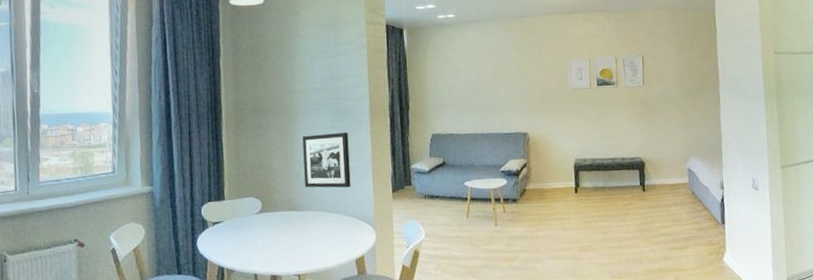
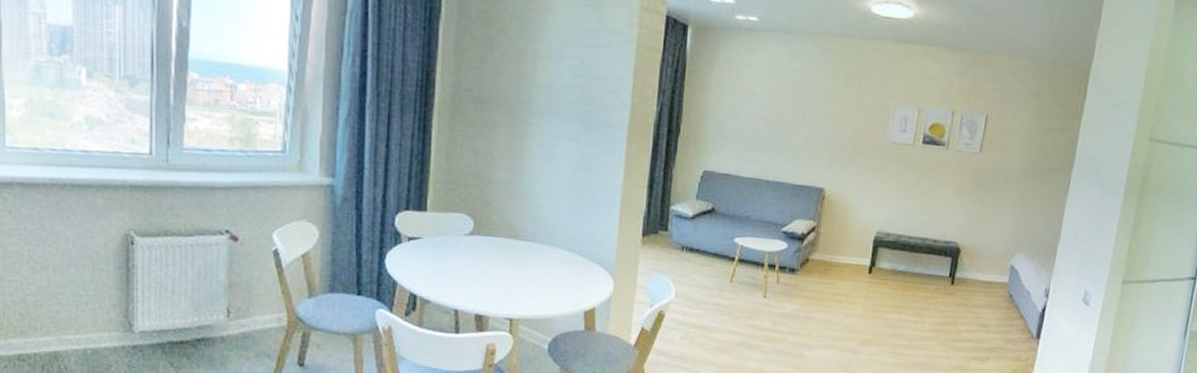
picture frame: present [302,132,351,188] -> none [531,145,596,222]

